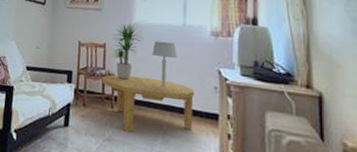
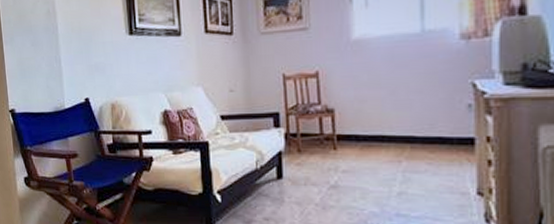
coffee table: present [102,75,195,132] -> none [318,106,442,174]
potted plant: present [112,24,144,80] -> none [326,41,368,113]
table lamp: present [152,40,177,87] -> none [381,56,415,115]

